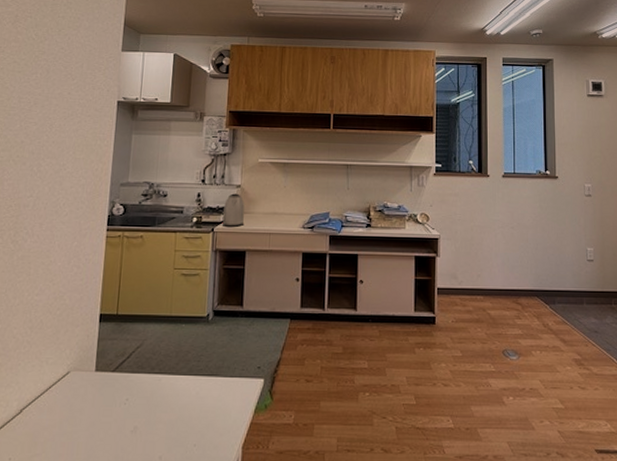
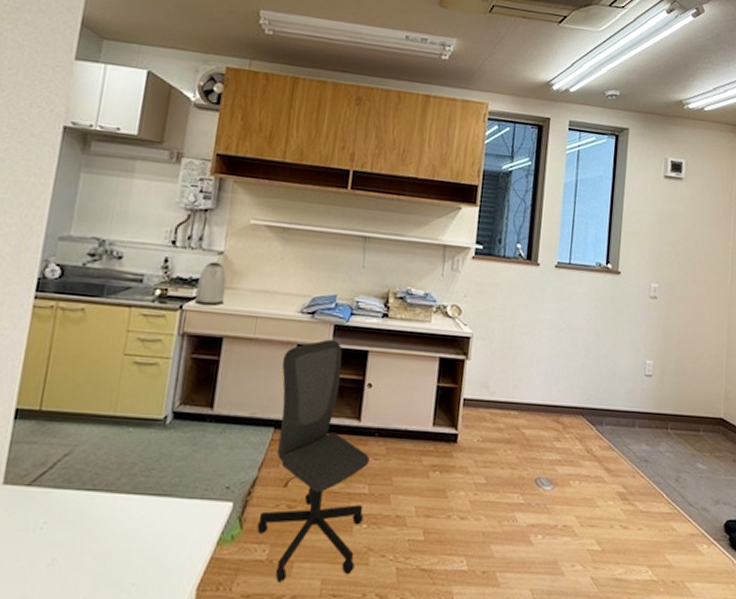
office chair: none [284,247,366,441] -> present [257,339,370,582]

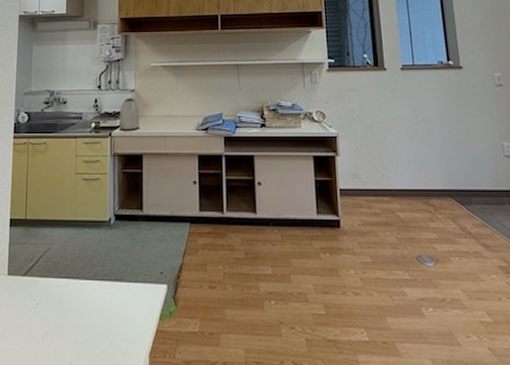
office chair: present [257,339,370,582] -> none [188,149,271,351]

